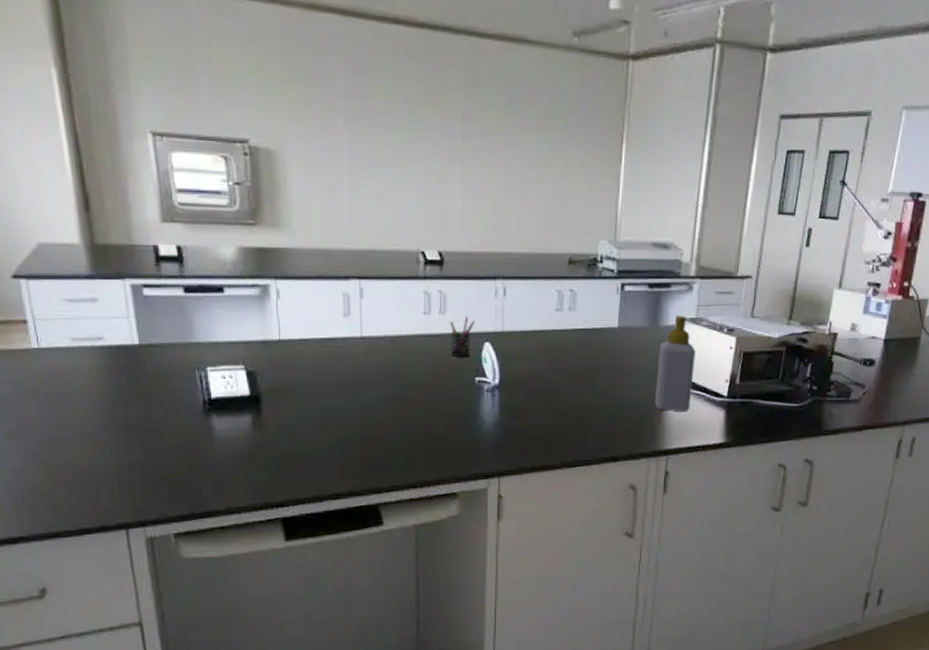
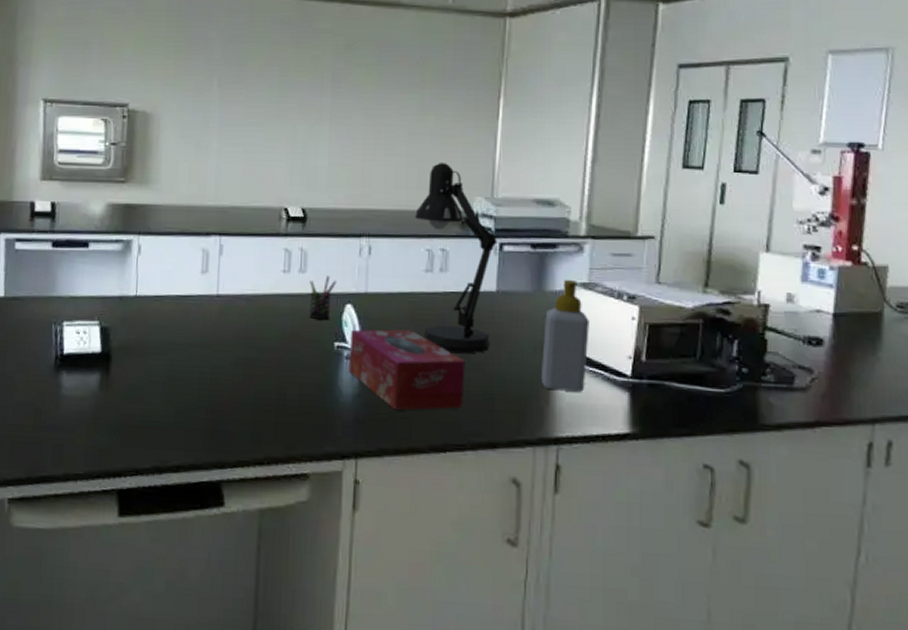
tissue box: none [489,364,592,435] -> present [349,329,465,411]
desk lamp: none [545,206,619,382] -> present [415,162,497,353]

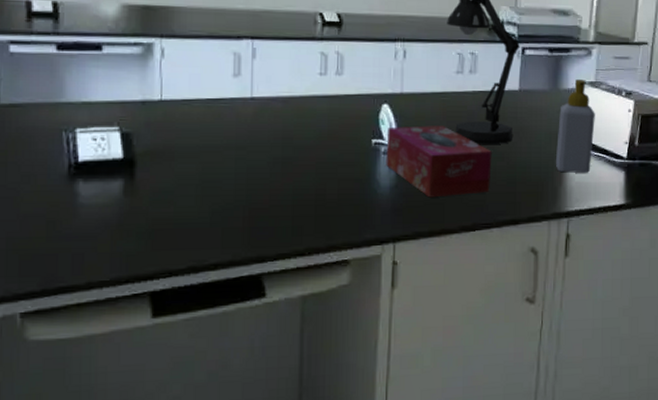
pen holder: present [309,276,337,319] -> none [346,78,374,118]

